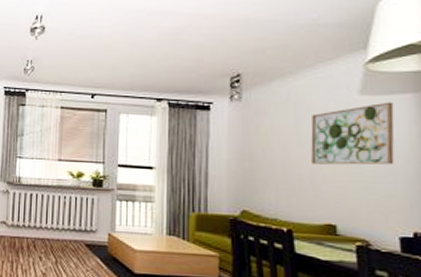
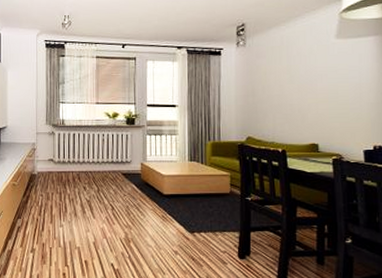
wall art: present [311,102,395,165] -> none [299,43,361,96]

